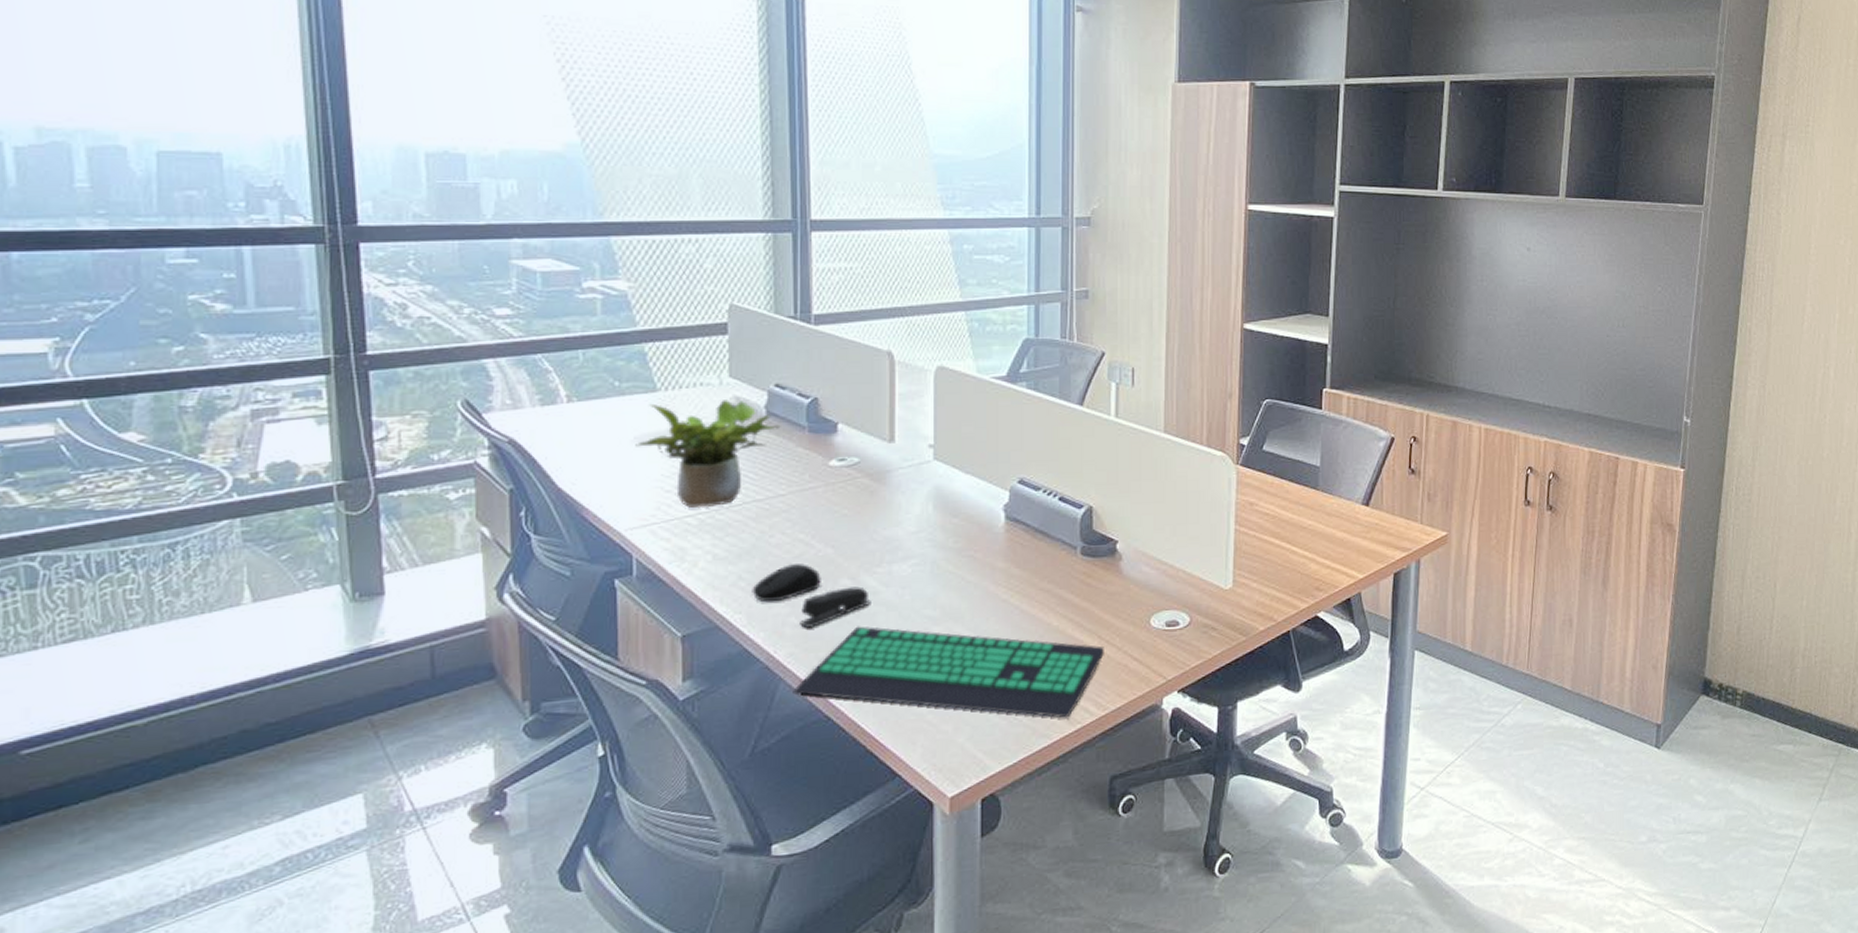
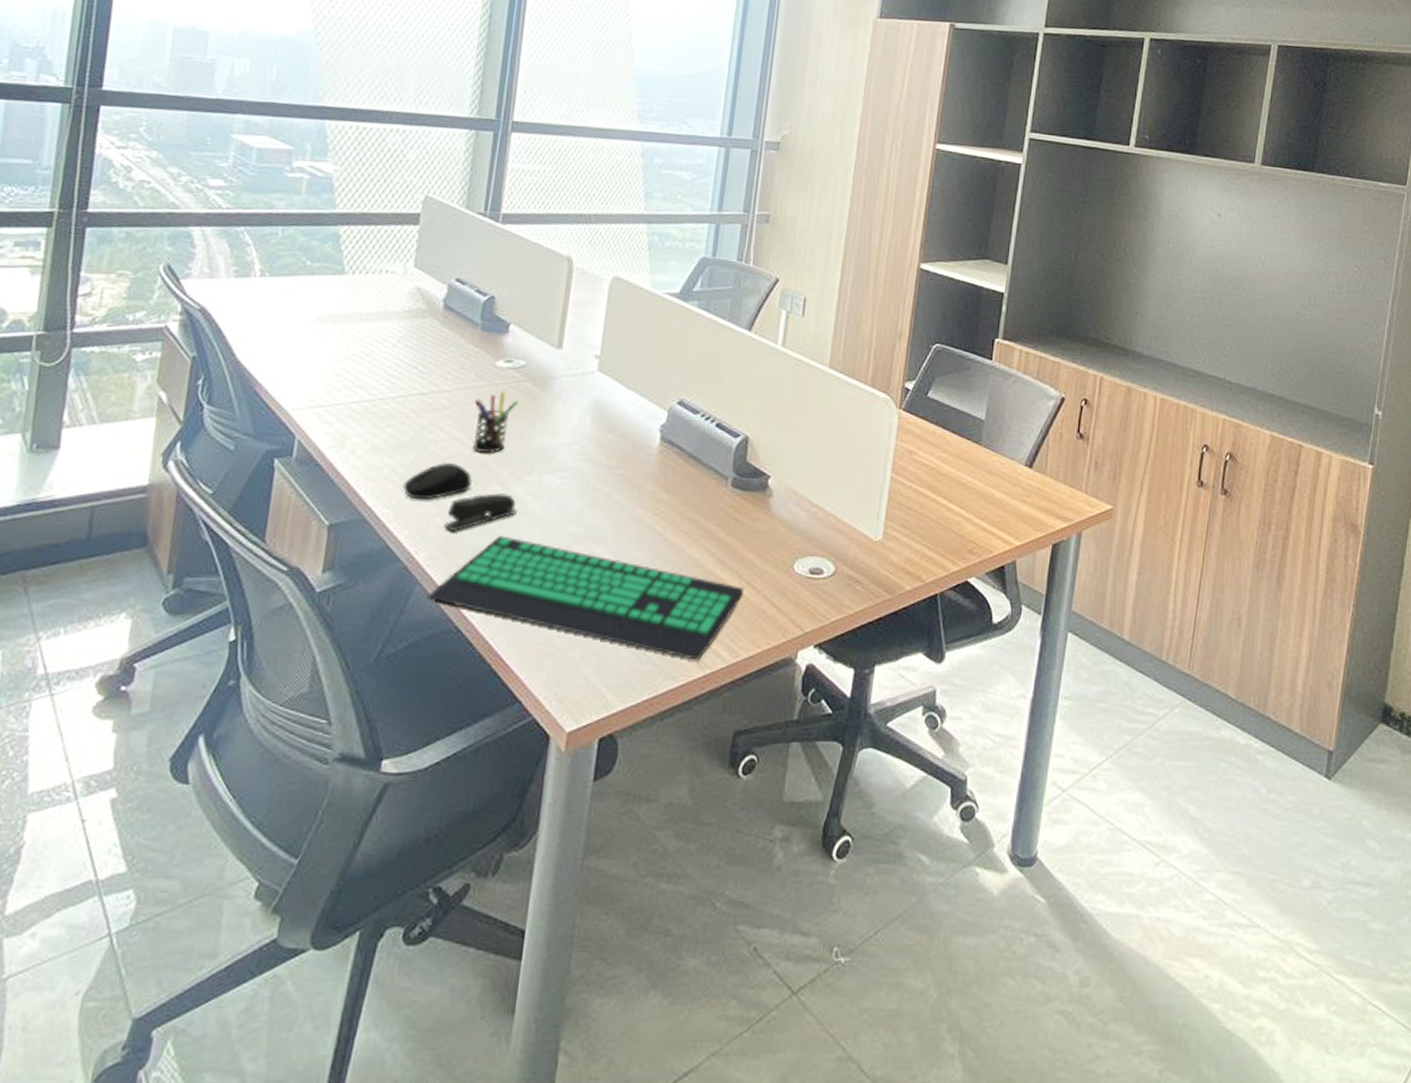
potted plant: present [635,400,781,509] -> none [316,285,456,396]
pen holder: none [812,489,857,551] -> present [472,391,518,453]

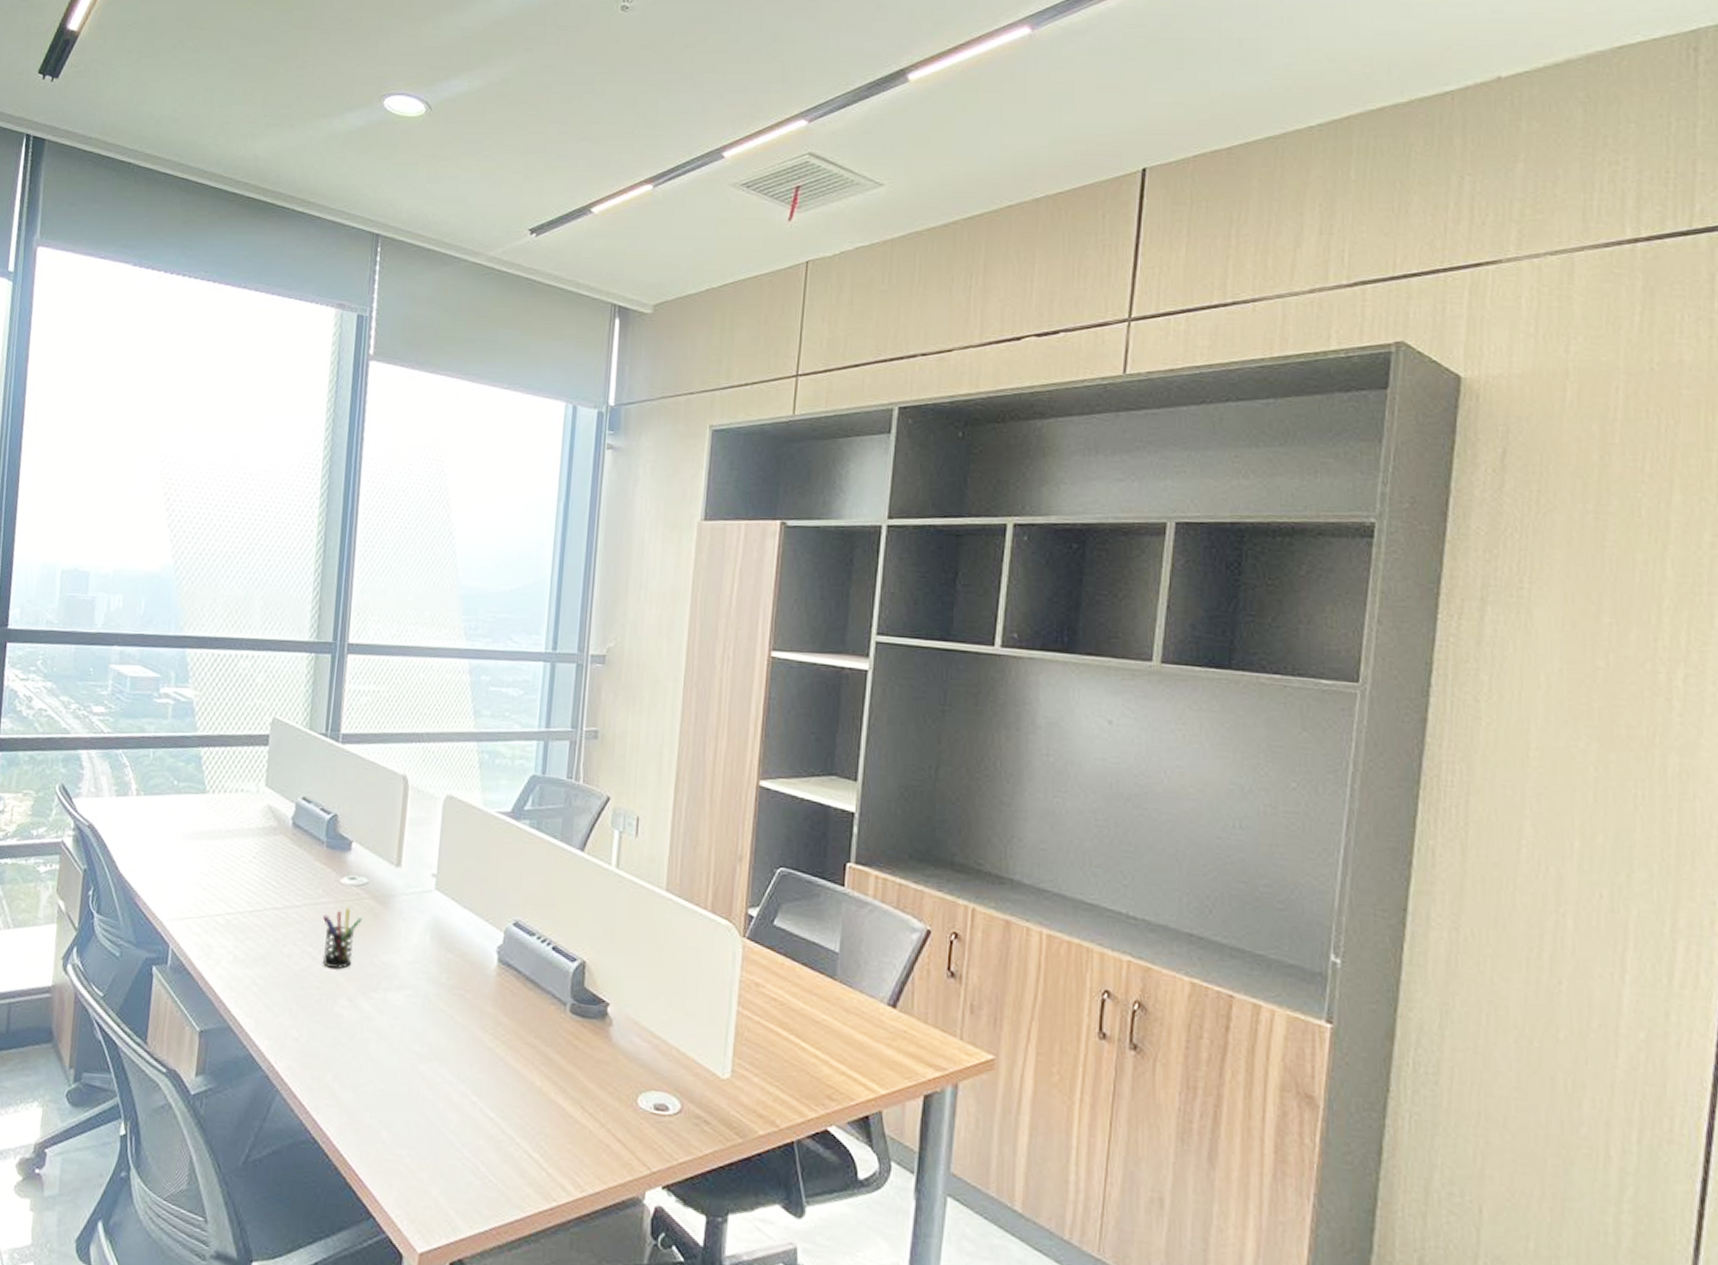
computer mouse: present [402,463,472,501] -> none [262,976,323,1012]
computer keyboard: present [427,535,744,661] -> none [286,1050,587,1192]
stapler: present [444,493,517,531] -> none [299,1008,365,1044]

